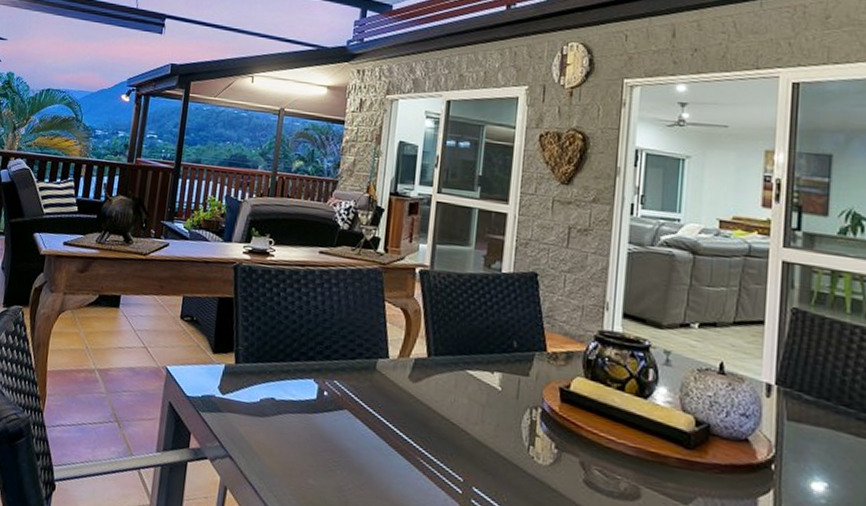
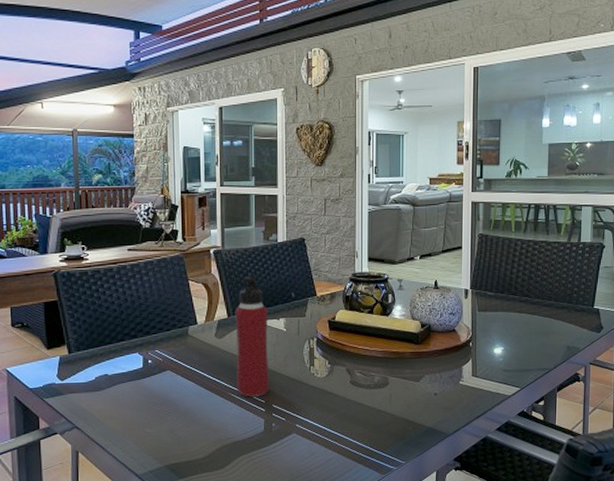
water bottle: none [428,307,479,472] -> present [235,274,270,397]

